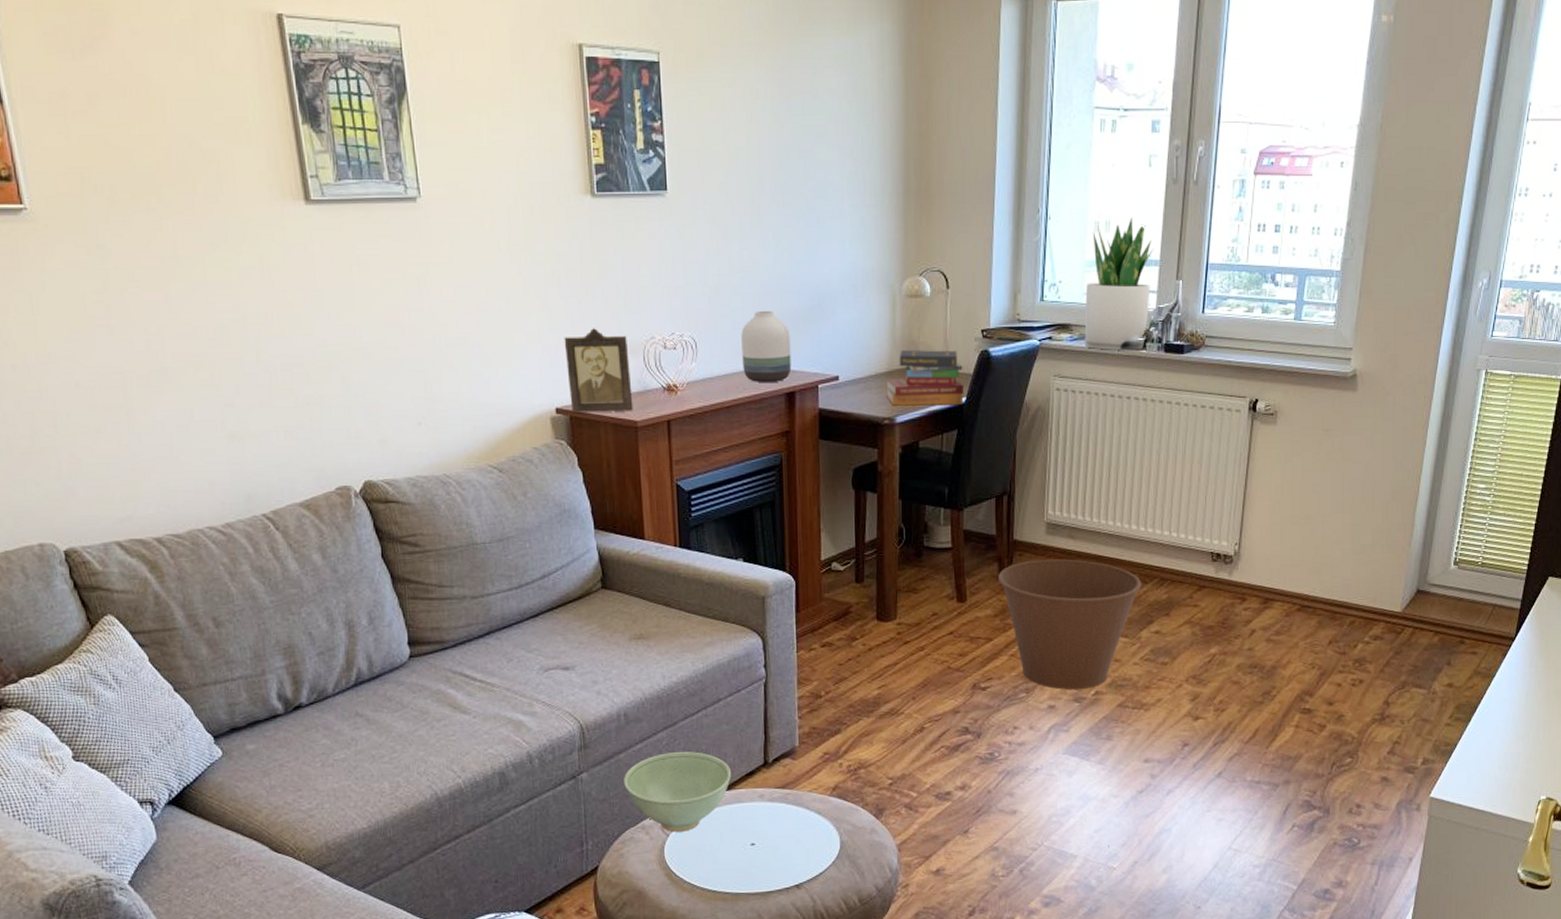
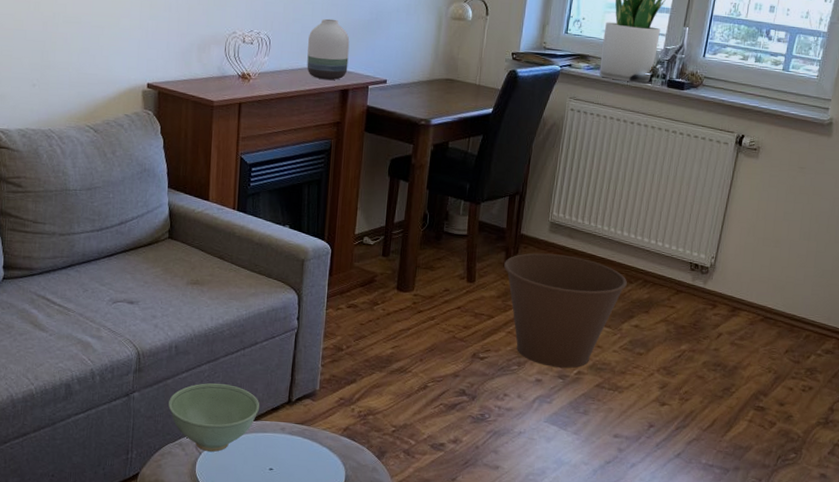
photo frame: present [564,328,633,412] -> none [160,20,213,92]
books: present [886,350,964,406] -> none [425,64,493,115]

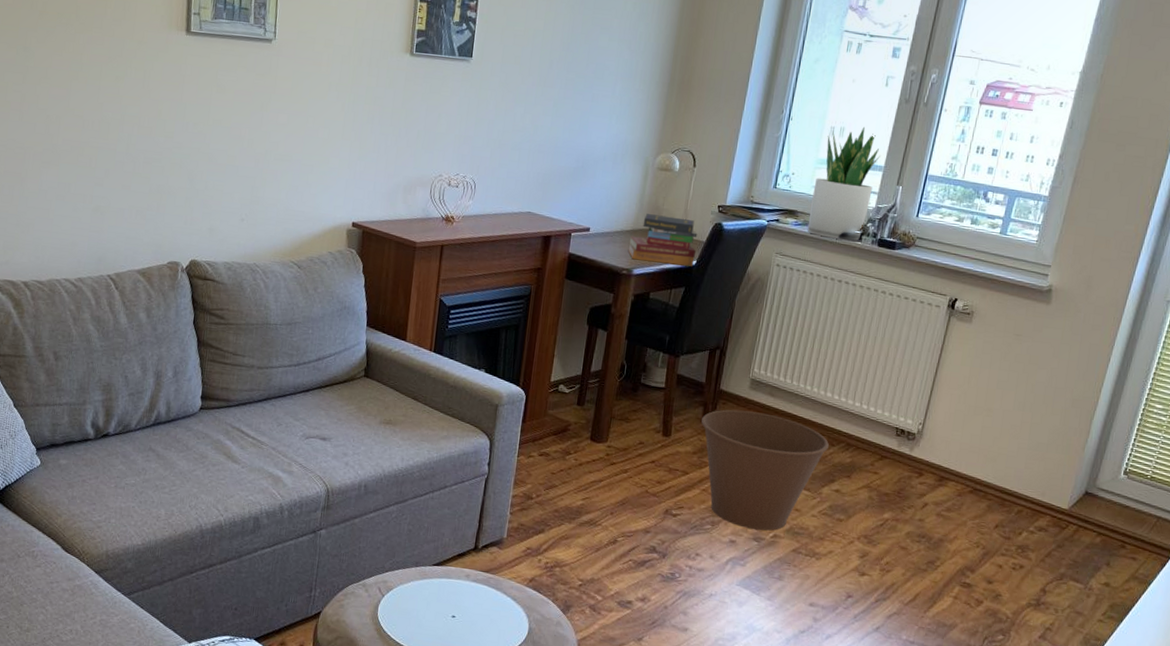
bowl: present [168,383,260,452] -> none [354,524,446,595]
vase: present [307,18,350,80] -> none [510,164,555,226]
books: none [425,64,493,115] -> present [628,214,698,267]

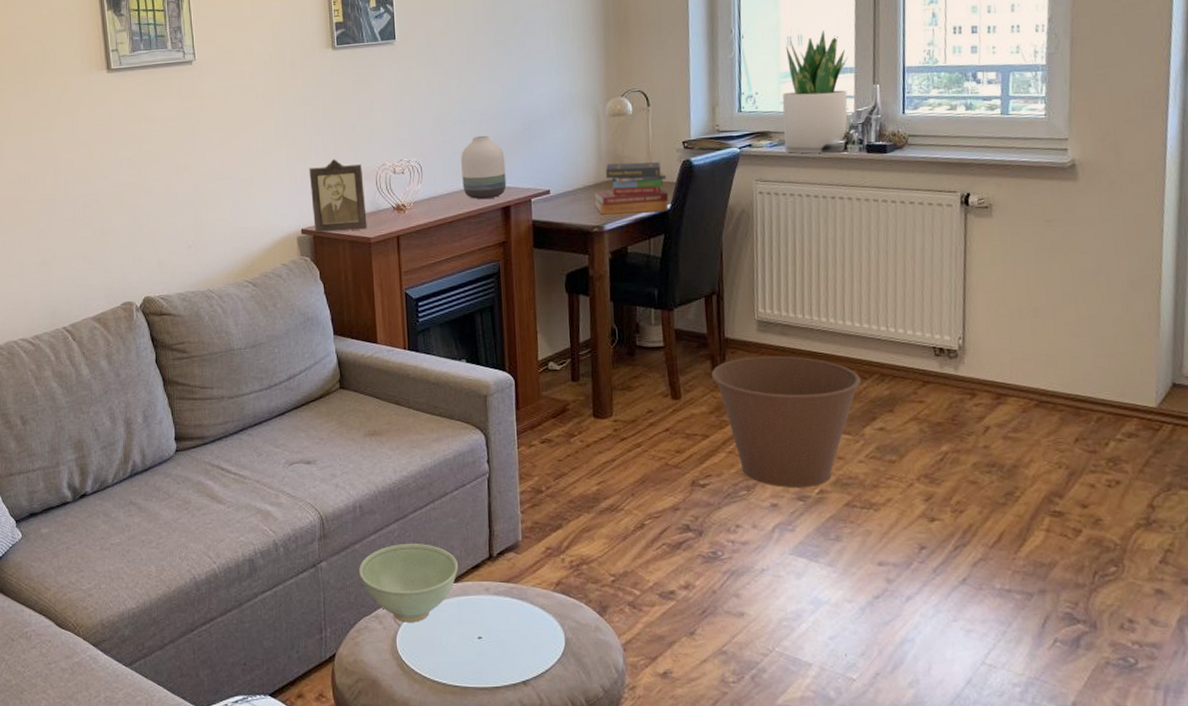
bowl: none [354,524,446,595] -> present [359,543,459,623]
photo frame: none [365,161,420,234] -> present [309,159,367,232]
vase: none [510,164,555,226] -> present [461,135,507,199]

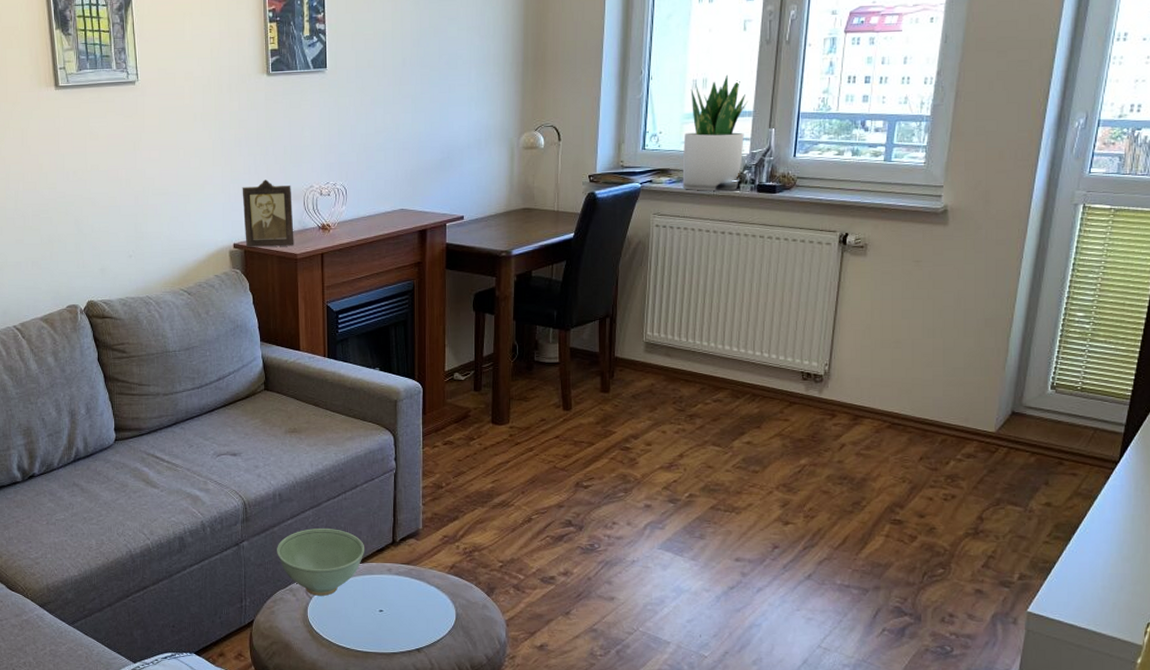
vase: present [461,135,507,199] -> none [383,162,424,222]
books: present [593,162,669,215] -> none [504,193,572,241]
basket: present [711,356,861,488] -> none [601,375,734,491]

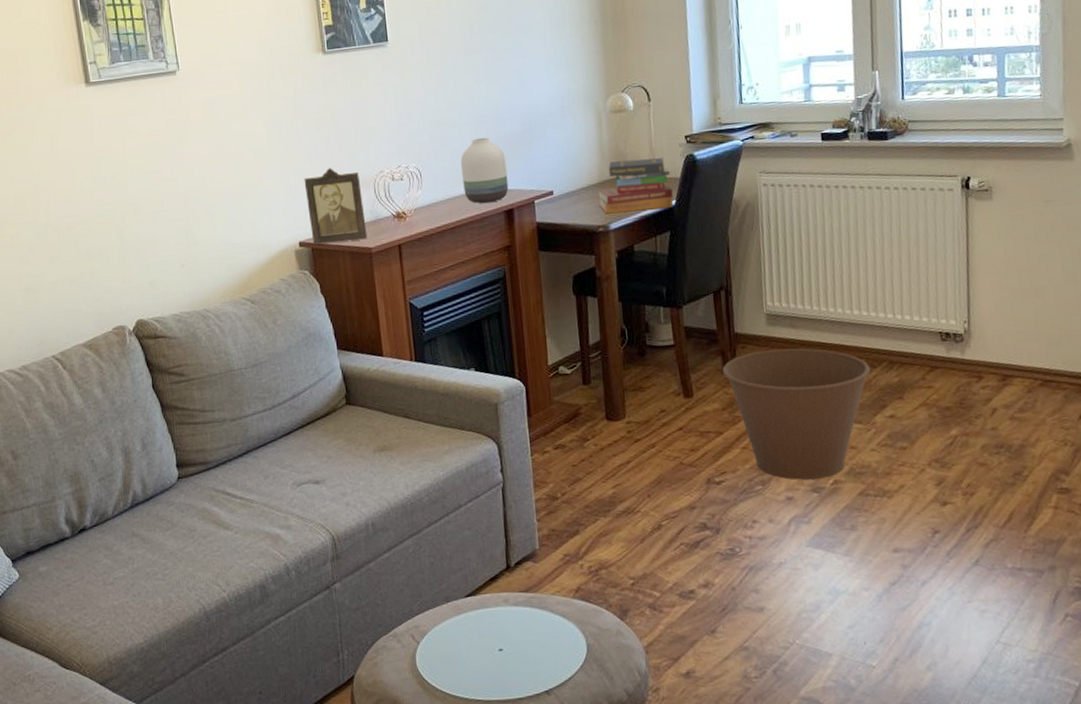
bowl: present [277,527,365,596] -> none [374,558,477,640]
vase: none [383,162,424,222] -> present [461,137,509,204]
books: none [504,193,572,241] -> present [597,158,674,214]
basket: none [601,375,734,491] -> present [722,348,870,480]
planter: present [682,74,748,192] -> none [783,17,848,145]

